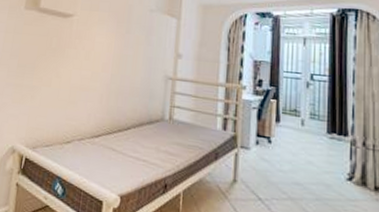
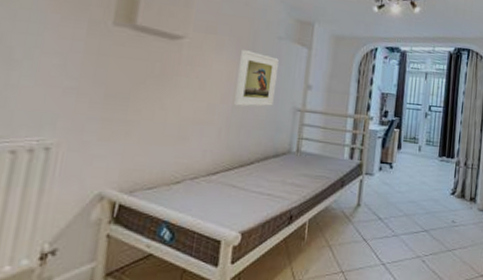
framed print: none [112,23,151,75] -> present [233,50,279,107]

